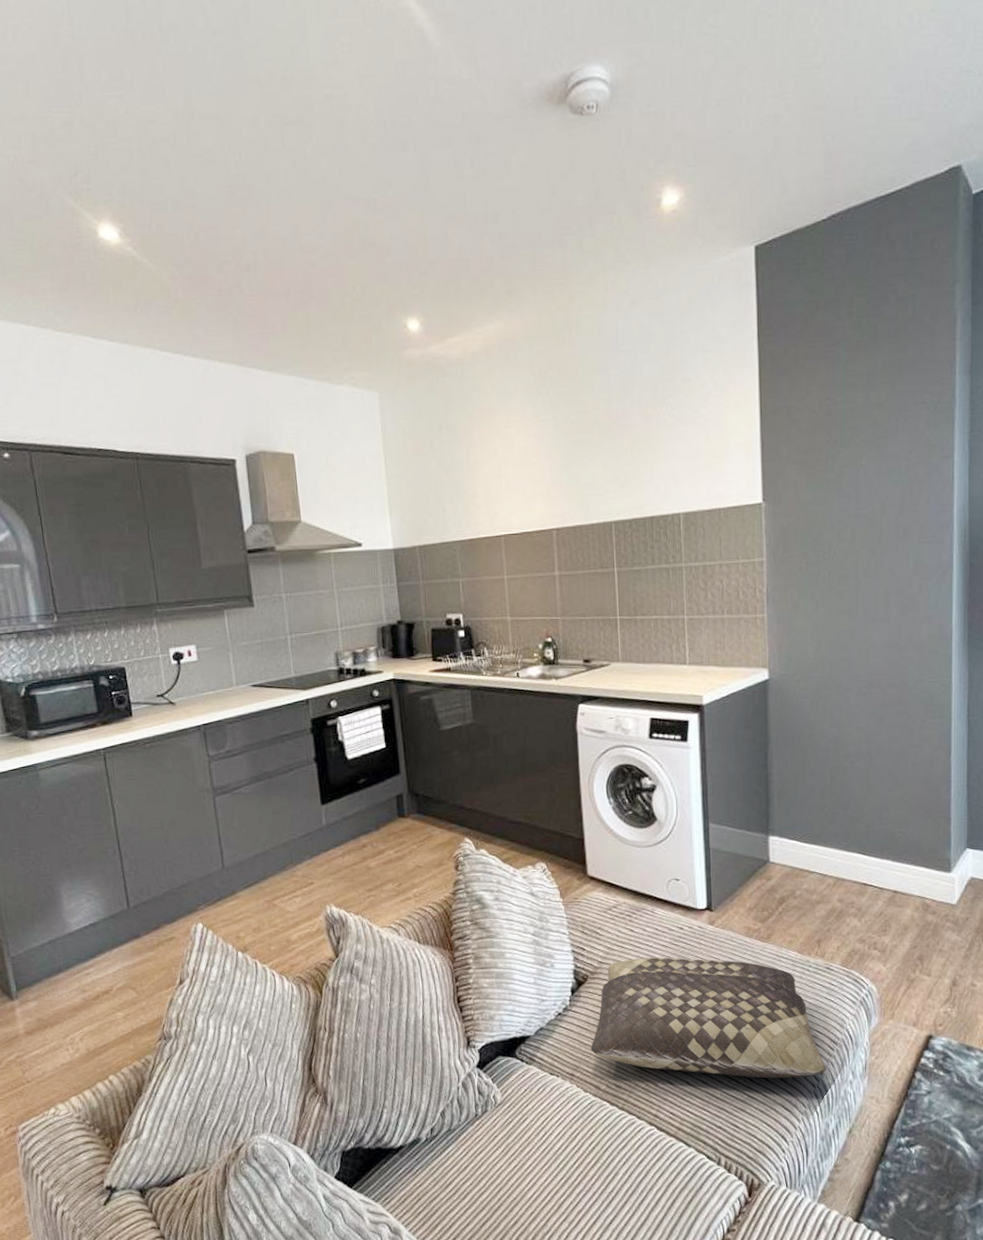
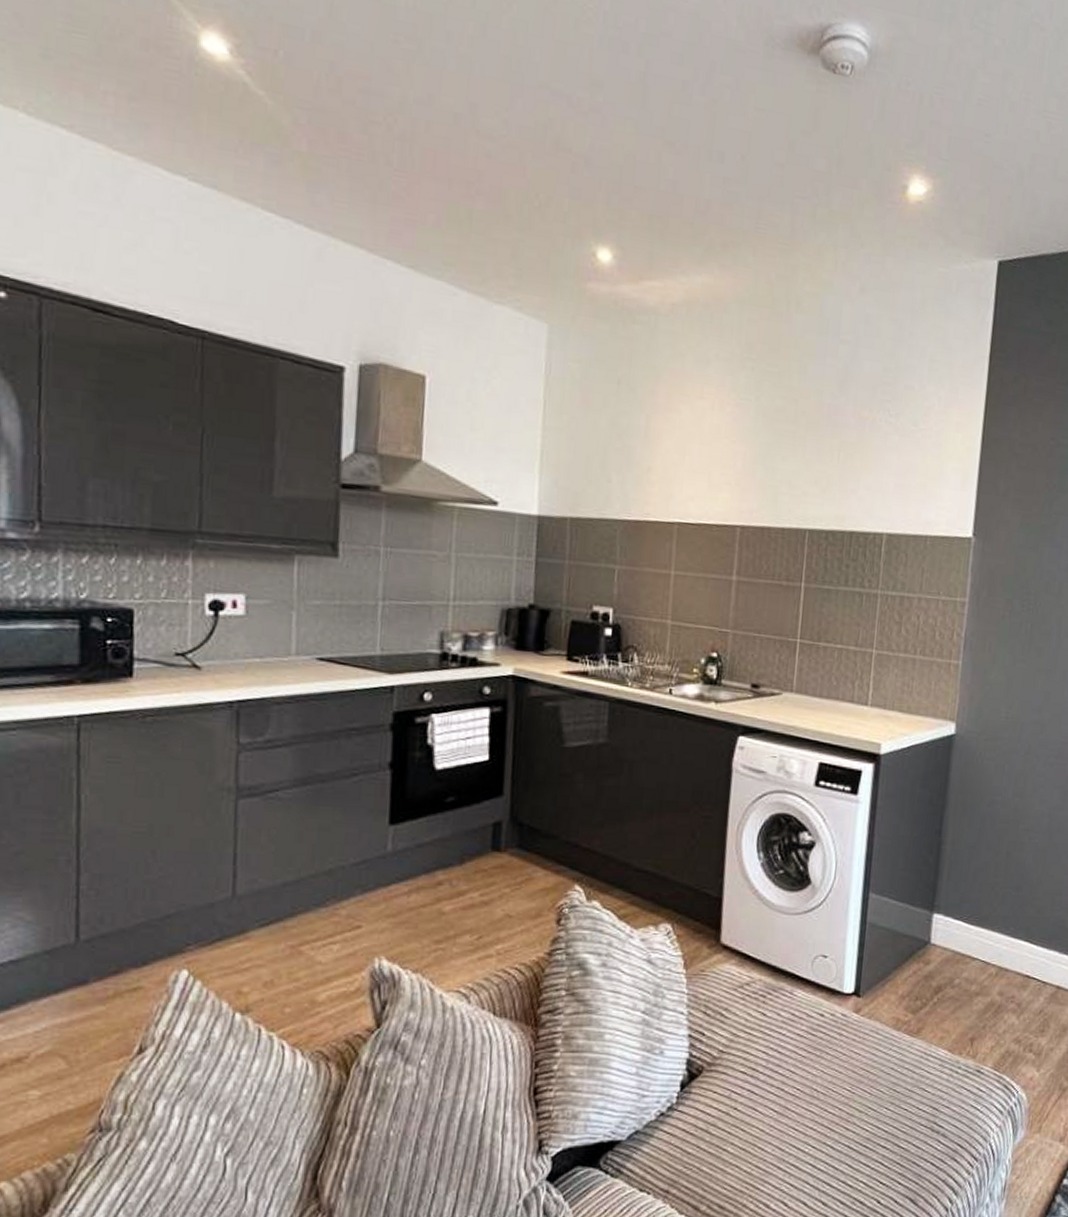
cushion: present [591,957,826,1079] -> none [694,1049,963,1200]

